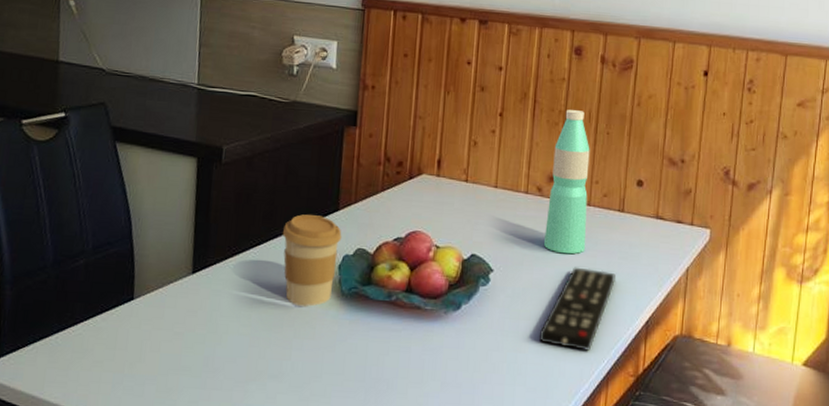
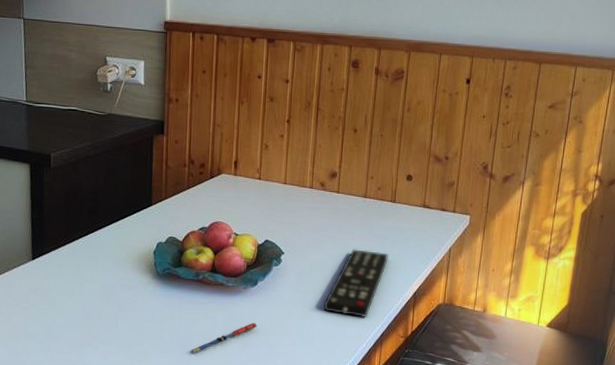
coffee cup: present [282,214,342,306] -> none [105,209,155,285]
pen: none [378,356,460,394] -> present [191,323,258,354]
water bottle: present [543,110,590,254] -> none [326,116,366,239]

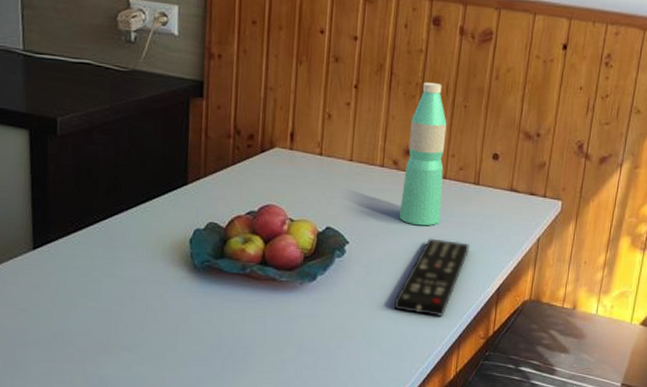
pen: present [191,323,258,354] -> none [235,324,316,361]
water bottle: none [326,116,366,239] -> present [399,82,447,226]

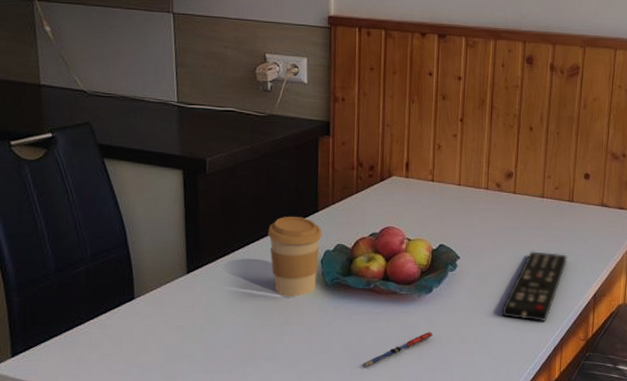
coffee cup: none [128,189,192,280] -> present [267,217,322,297]
pen: none [235,324,316,361] -> present [363,332,433,367]
water bottle: present [399,82,447,226] -> none [503,114,542,241]

